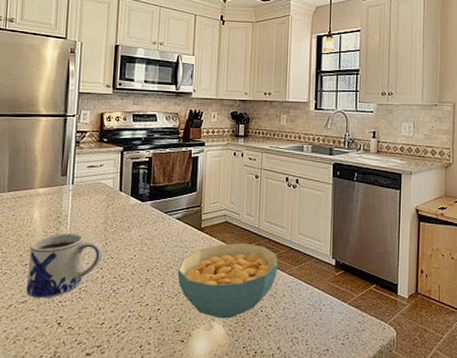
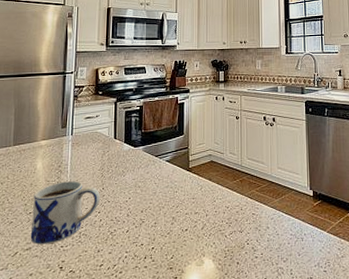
cereal bowl: present [177,243,278,319] -> none [169,180,261,254]

